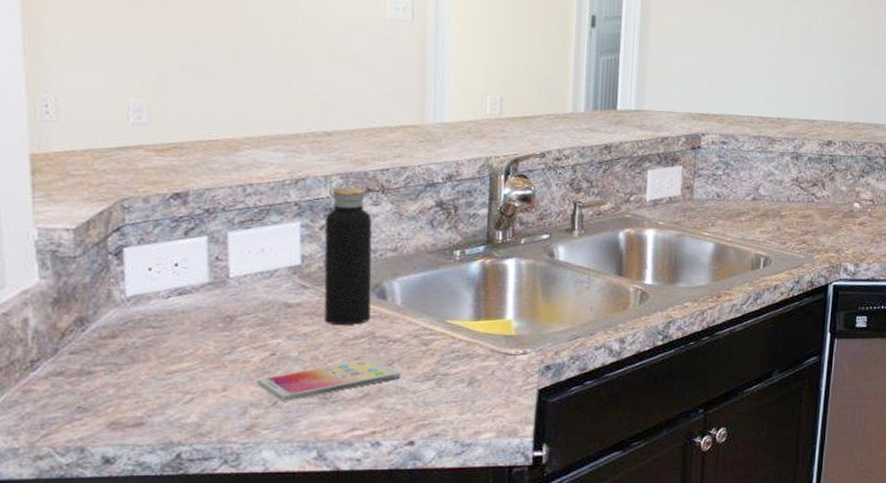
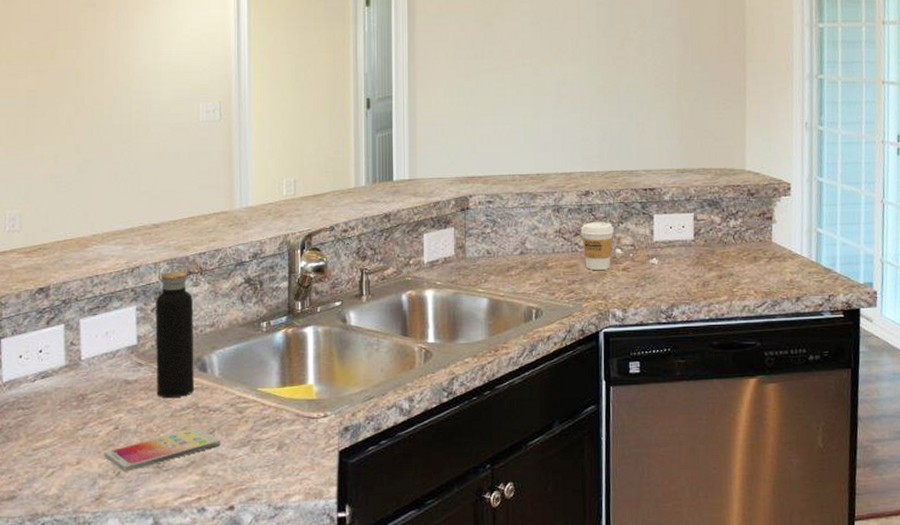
coffee cup: none [819,173,854,224] -> present [580,222,614,271]

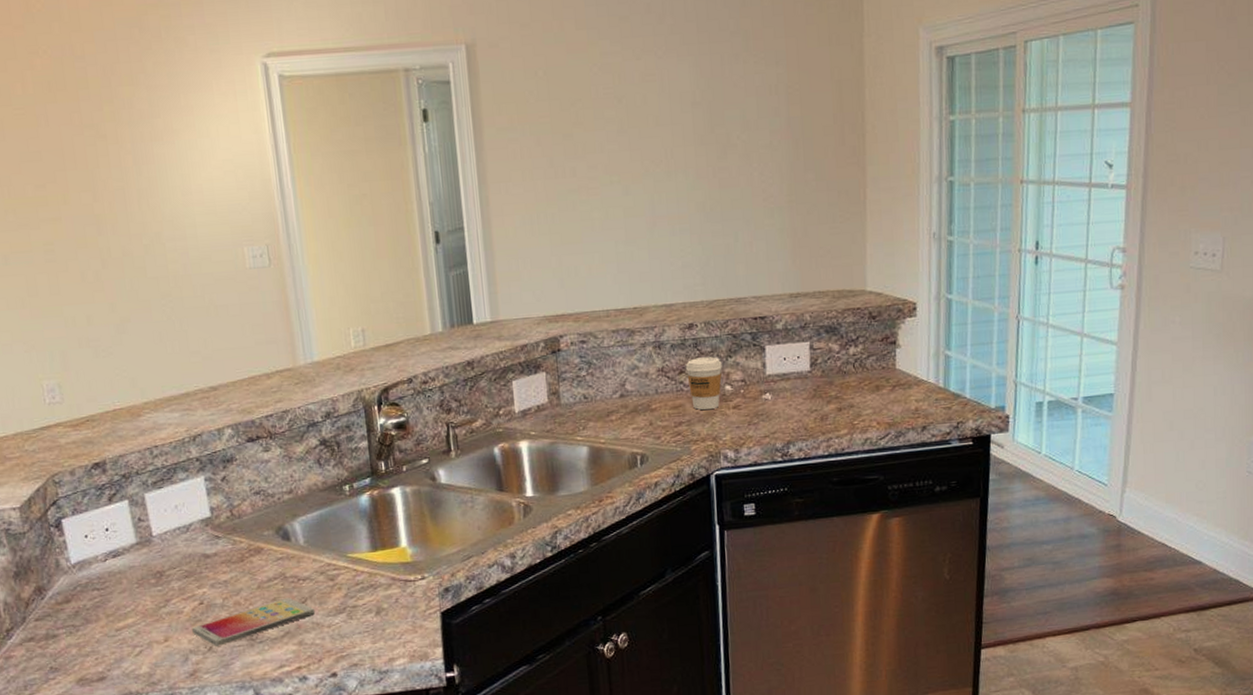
water bottle: present [155,261,194,399] -> none [222,425,279,570]

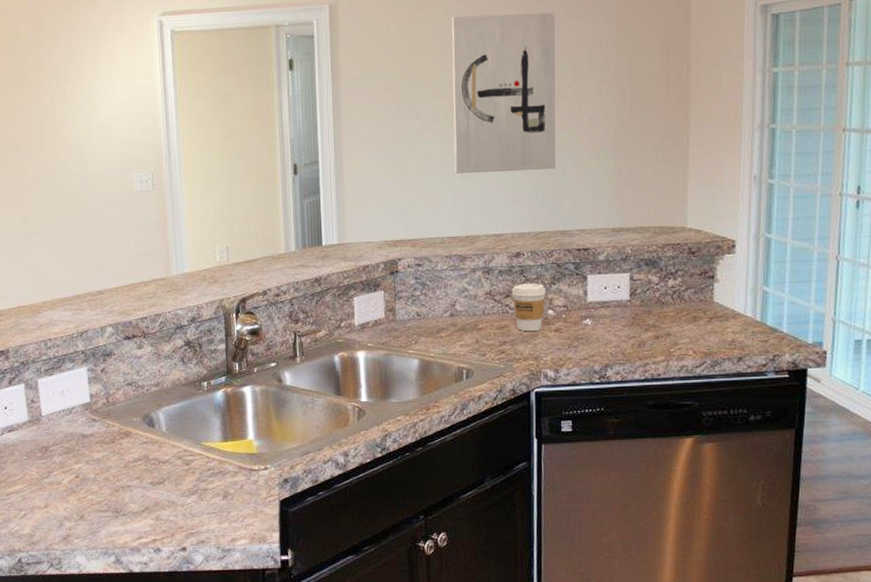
smartphone: present [192,597,316,646] -> none [68,477,172,515]
wall art: none [606,53,728,238] -> present [451,12,556,174]

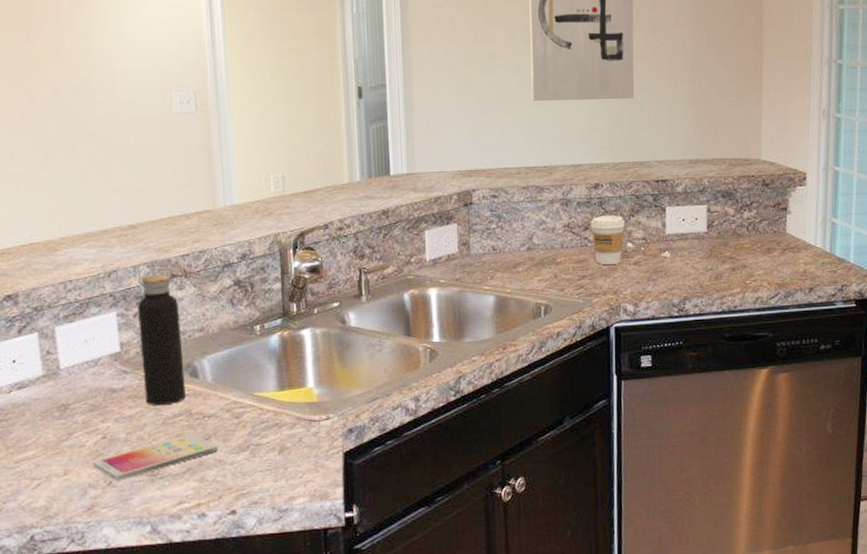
smartphone: none [68,477,172,515] -> present [93,434,219,481]
water bottle: none [104,325,144,451] -> present [137,264,186,406]

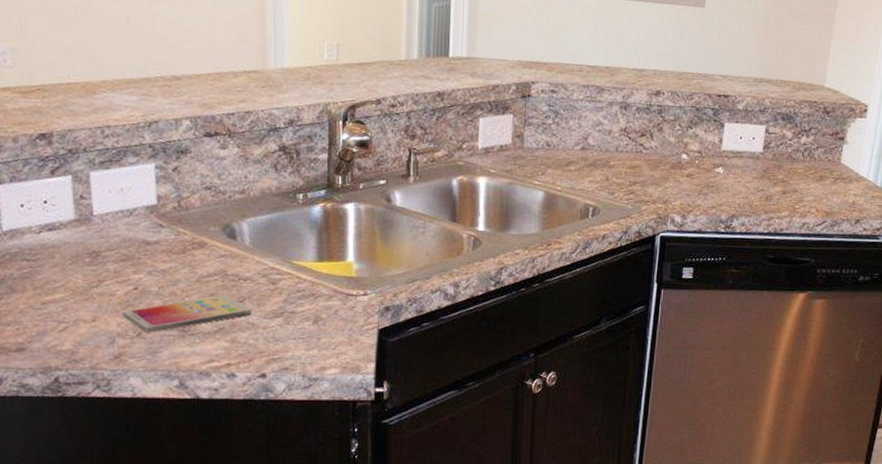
water bottle: present [137,264,186,406] -> none [178,119,222,264]
coffee cup: present [590,215,625,266] -> none [647,124,682,175]

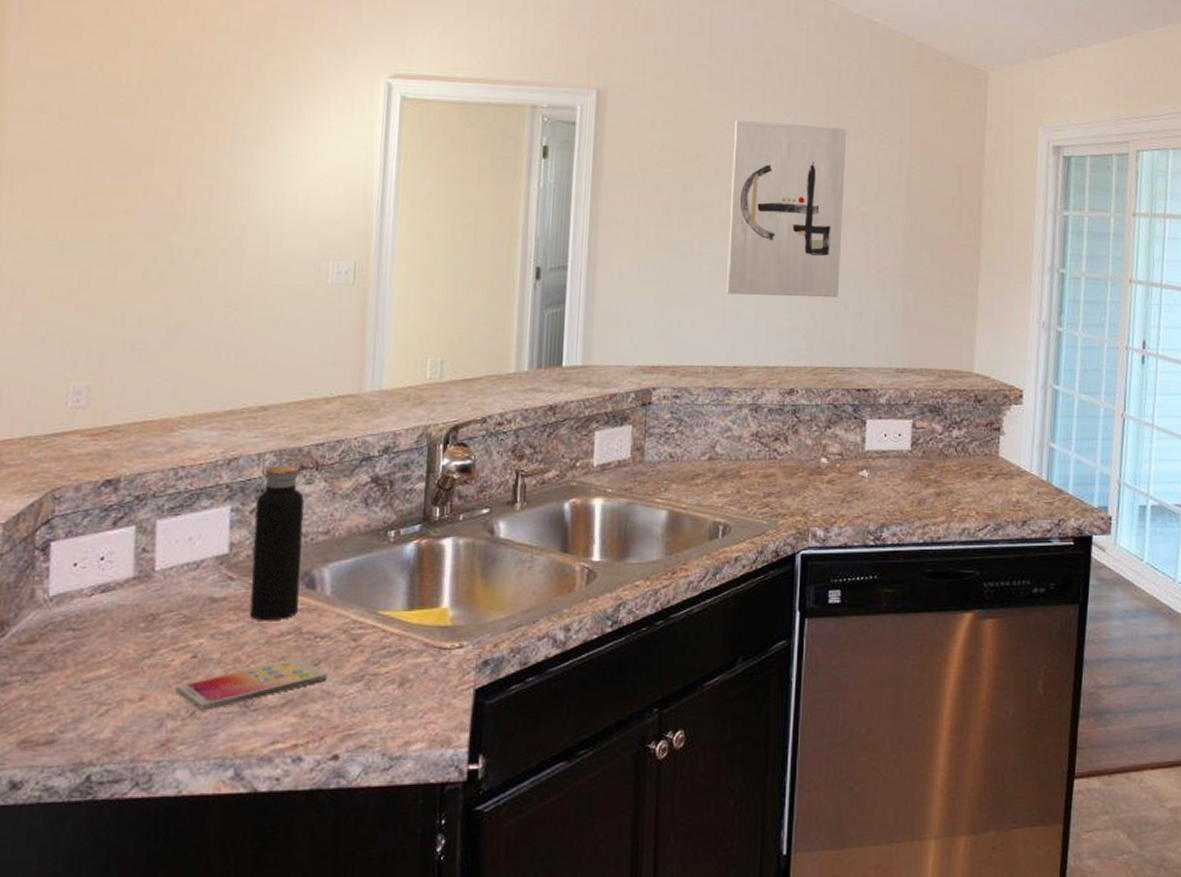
water bottle: none [178,119,222,264] -> present [249,452,304,621]

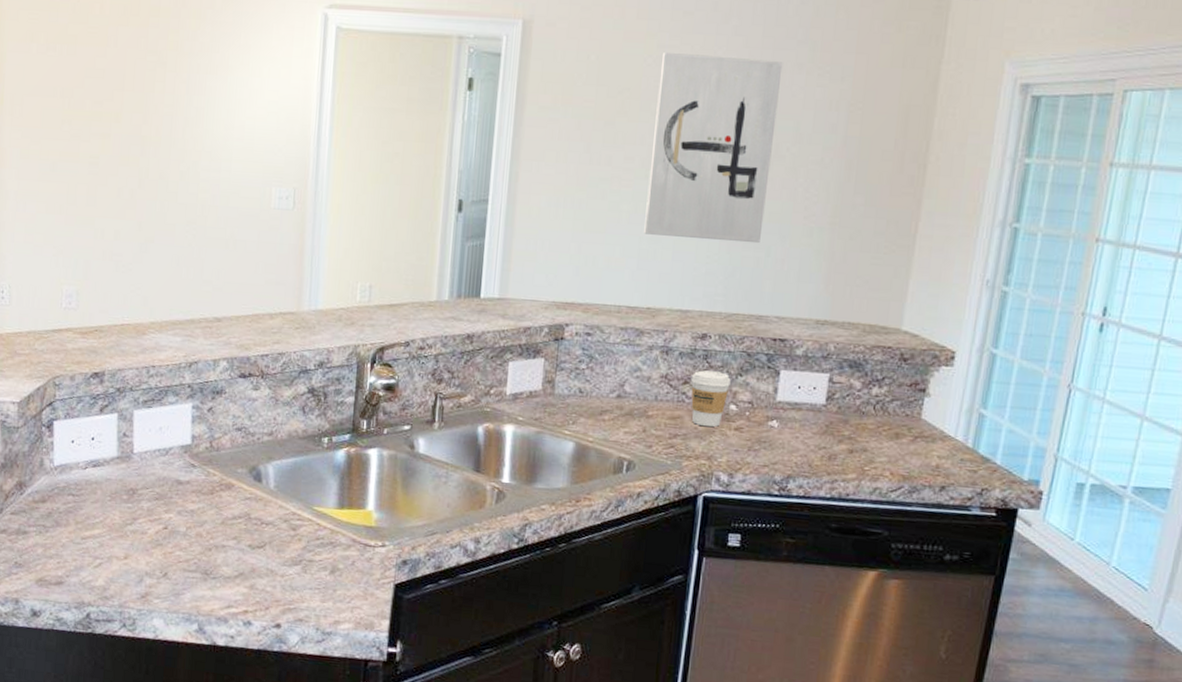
smartphone: present [176,657,329,711] -> none [152,538,272,574]
water bottle: present [249,452,304,621] -> none [208,360,252,506]
coffee cup: none [781,425,820,483] -> present [690,370,731,427]

